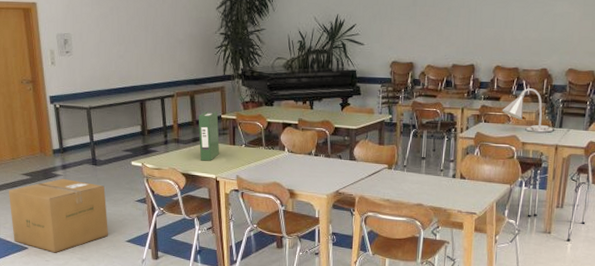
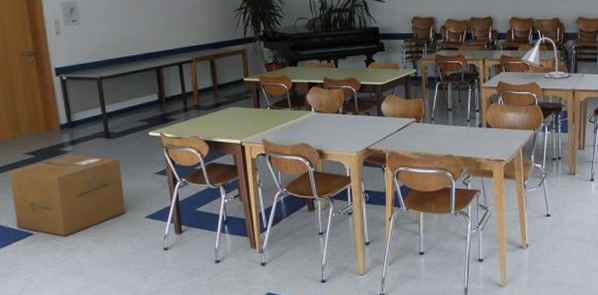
binder: present [198,110,220,161] -> none [219,74,244,126]

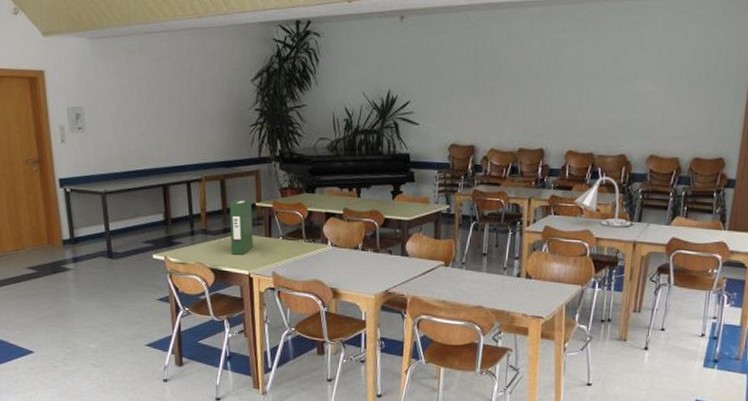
box: present [9,155,125,237] -> none [11,273,126,358]
binder: none [219,74,244,126] -> present [229,197,254,255]

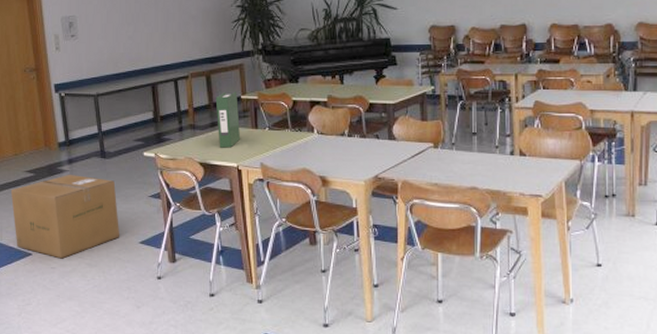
box: none [11,273,126,358] -> present [10,175,119,259]
table lamp: present [573,176,633,228] -> none [562,47,629,99]

